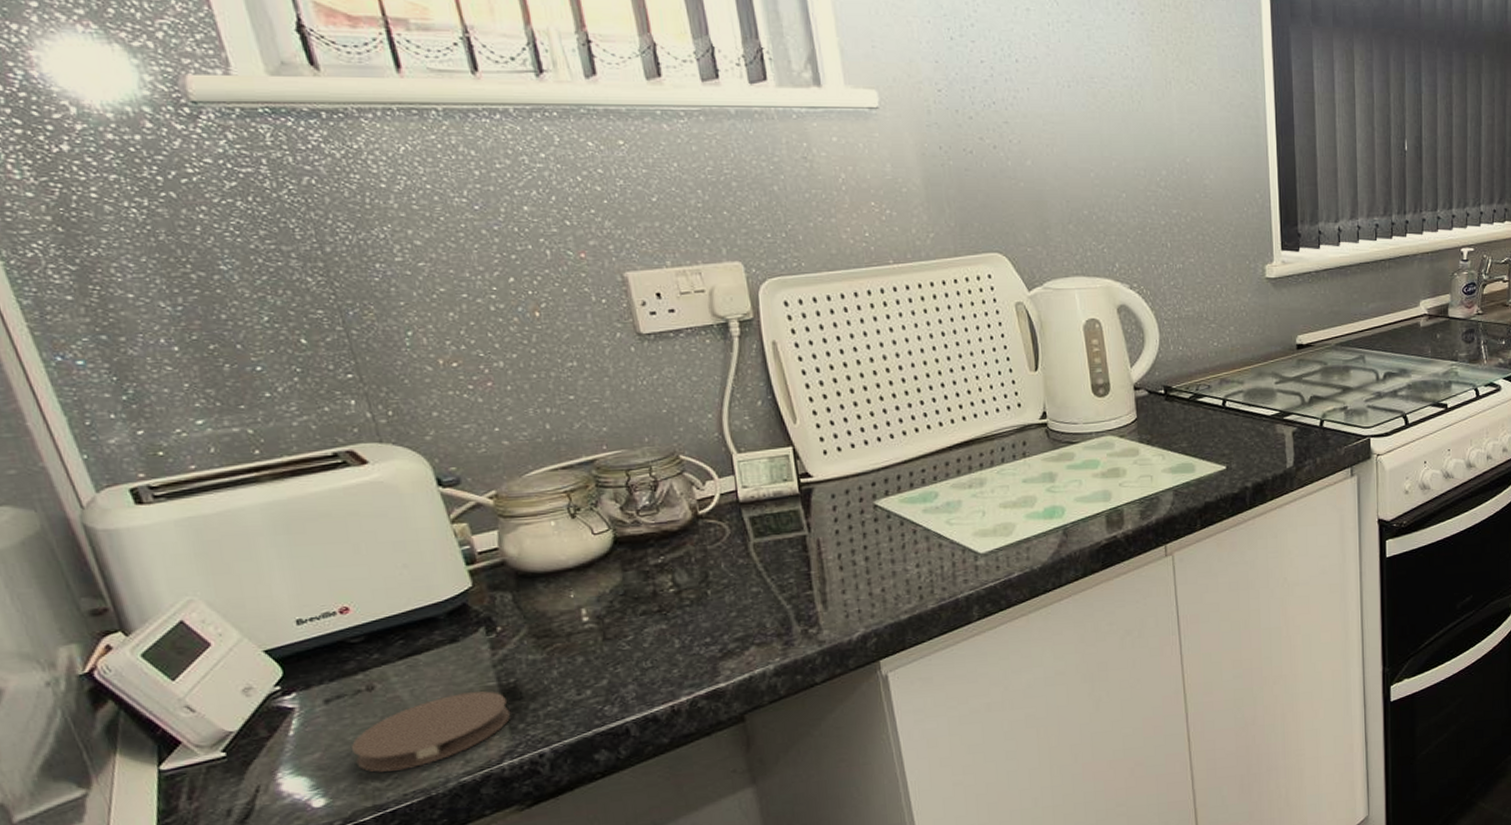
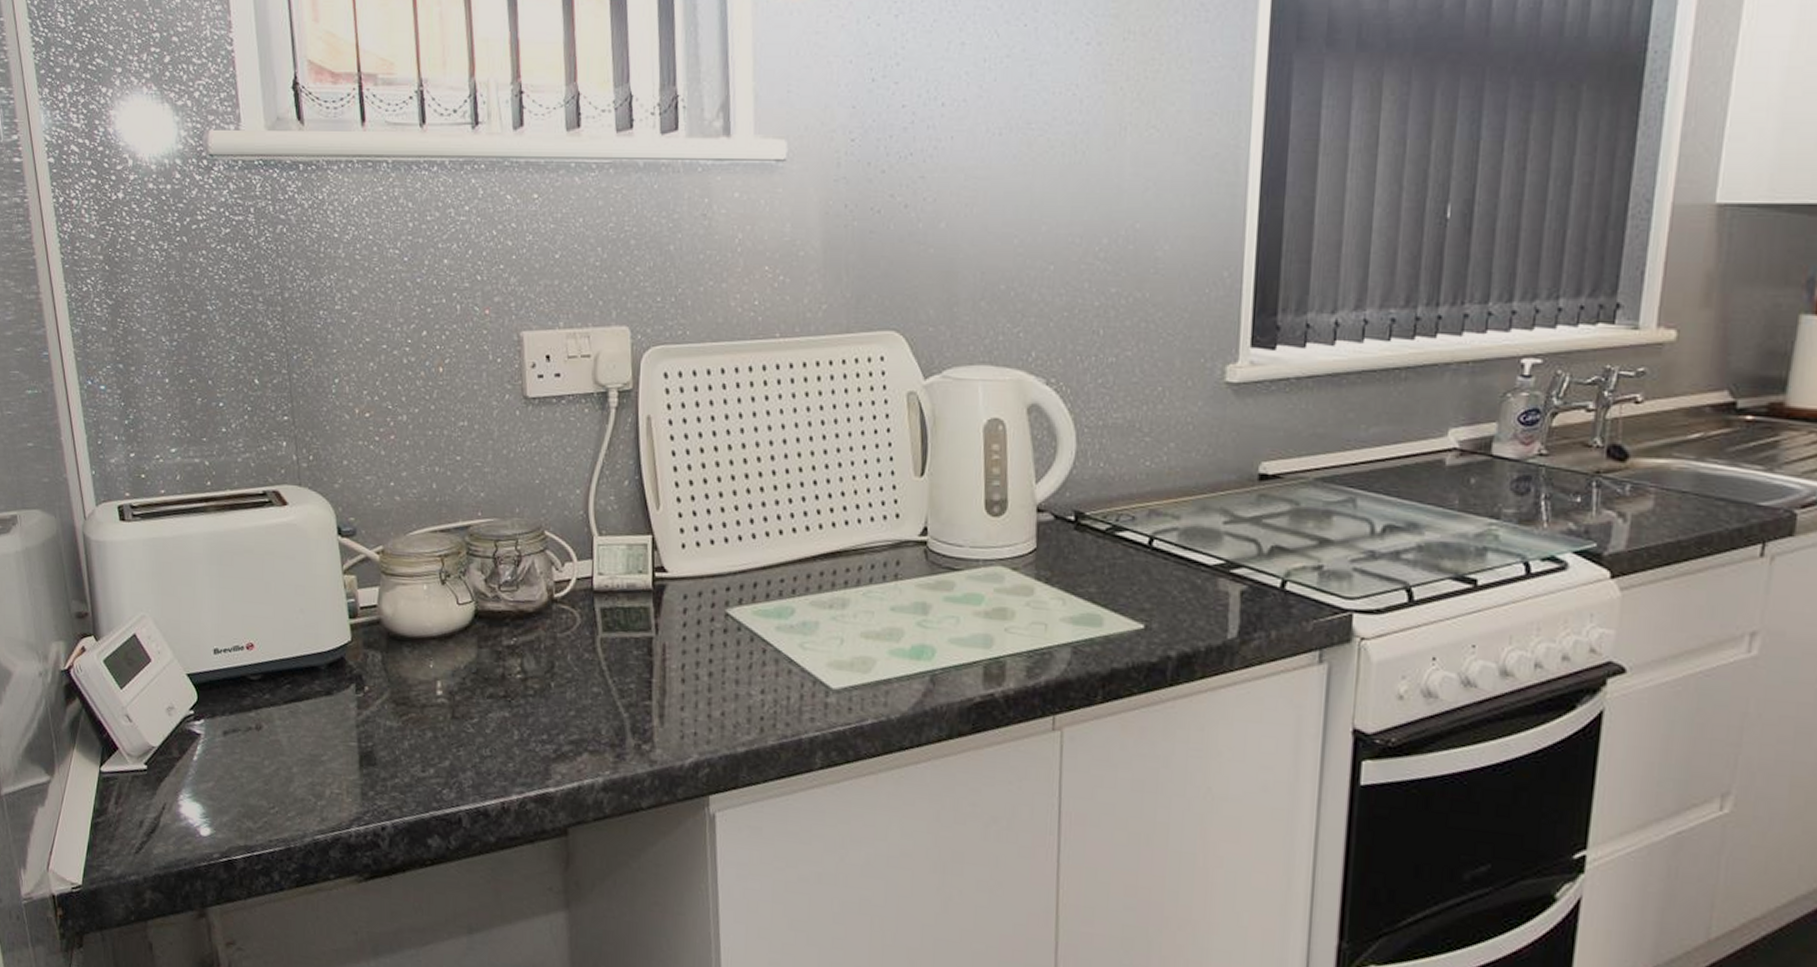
coaster: present [350,691,511,772] -> none [236,748,365,815]

